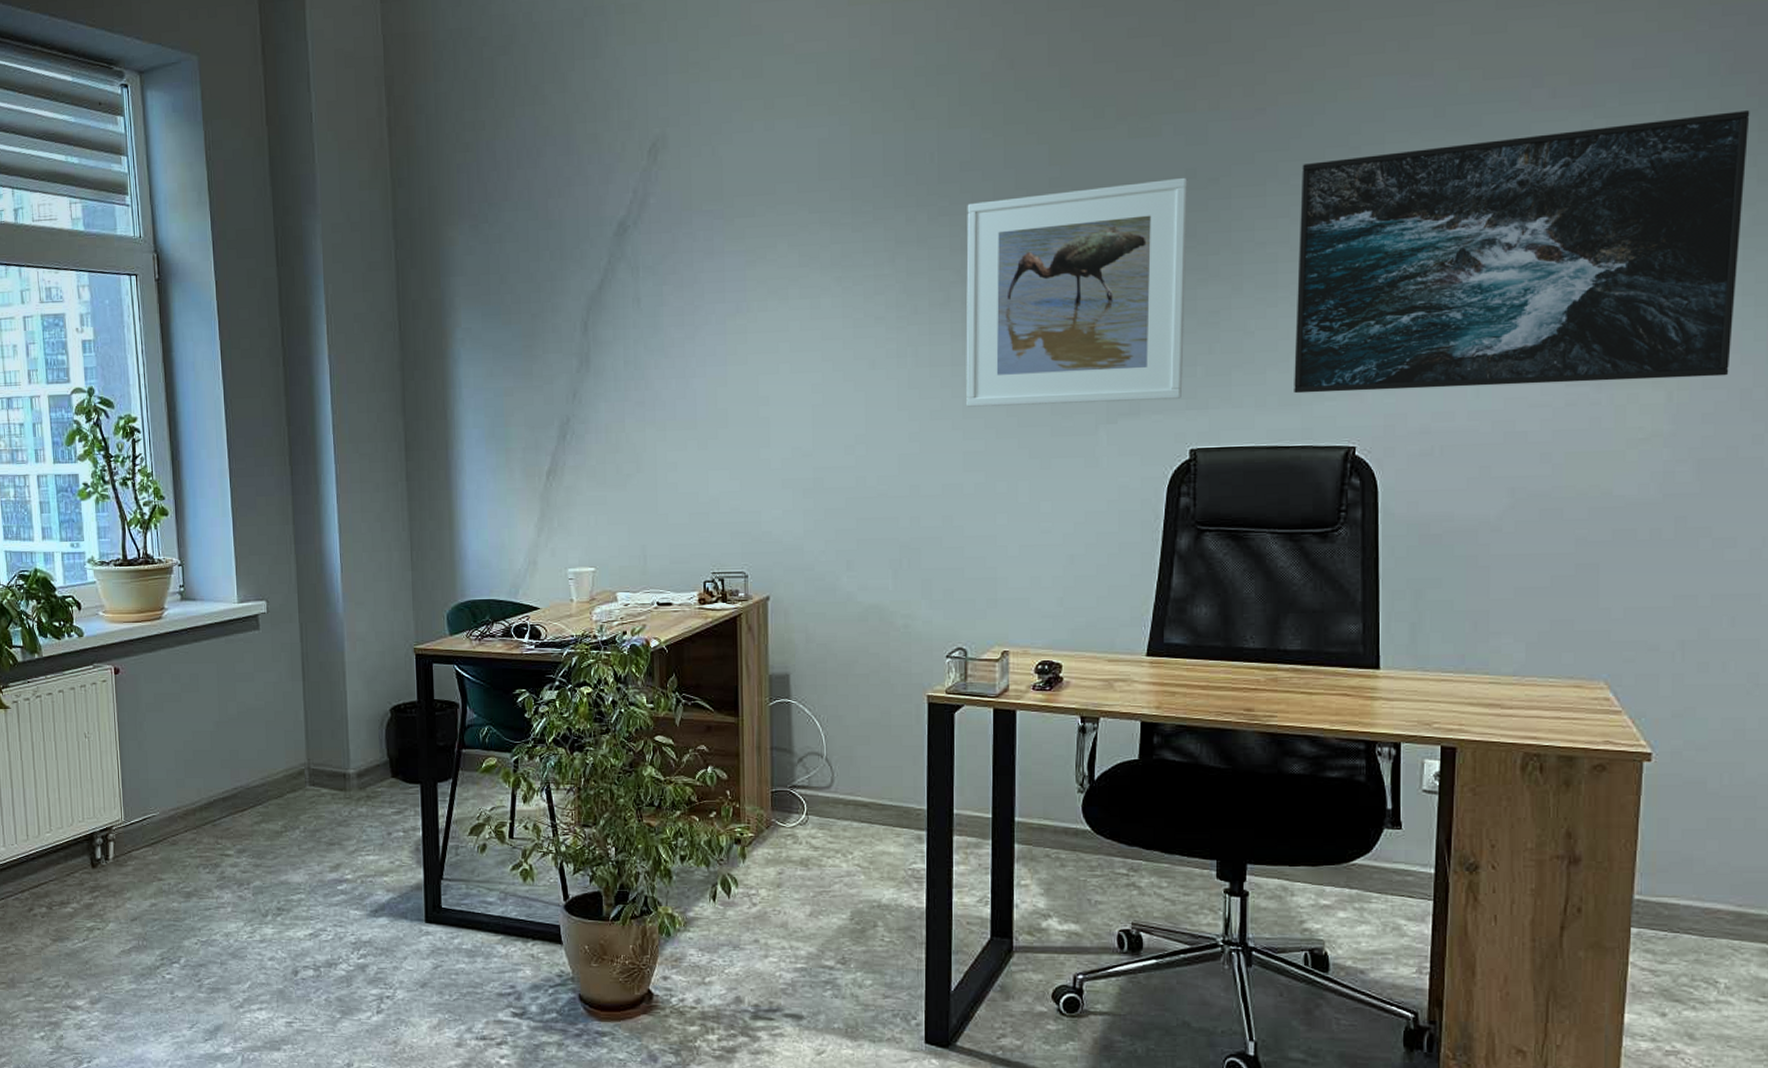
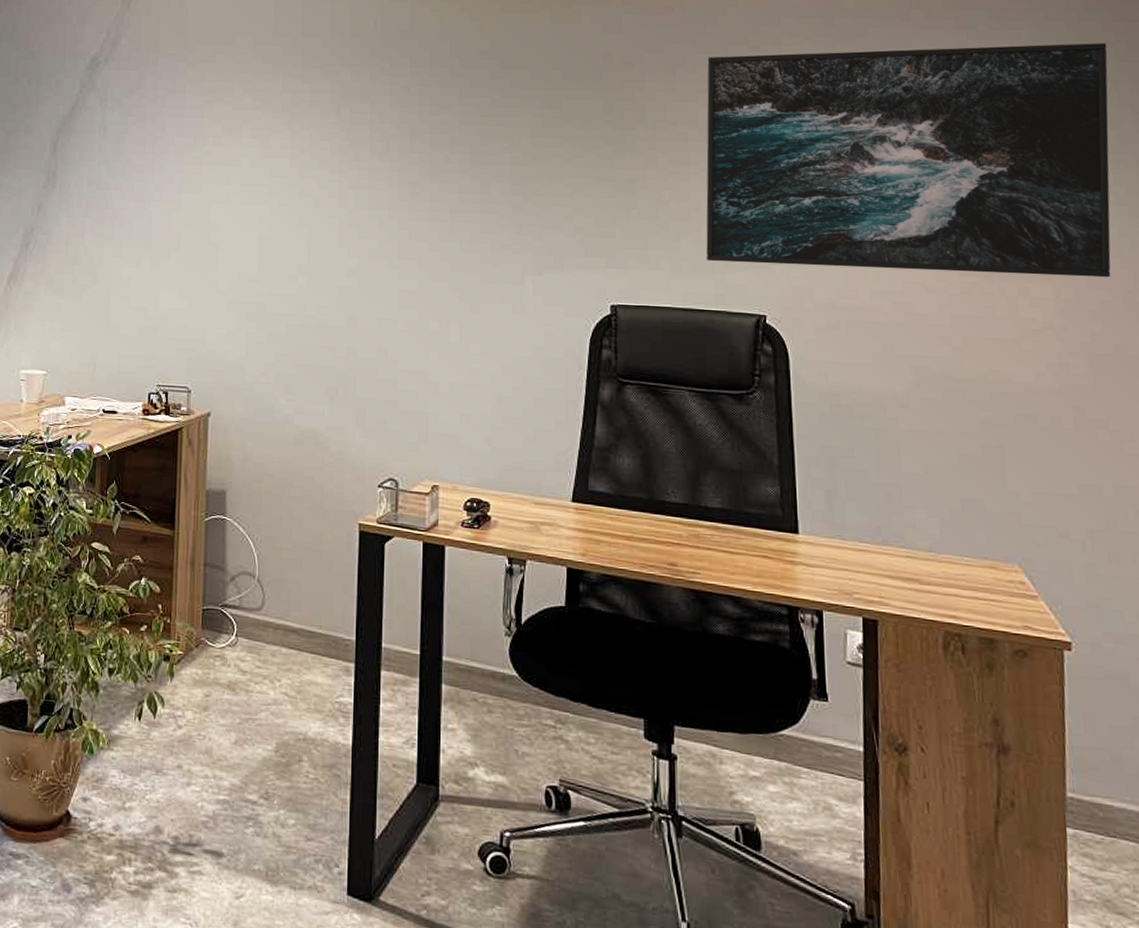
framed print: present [966,177,1188,407] -> none [402,59,606,257]

